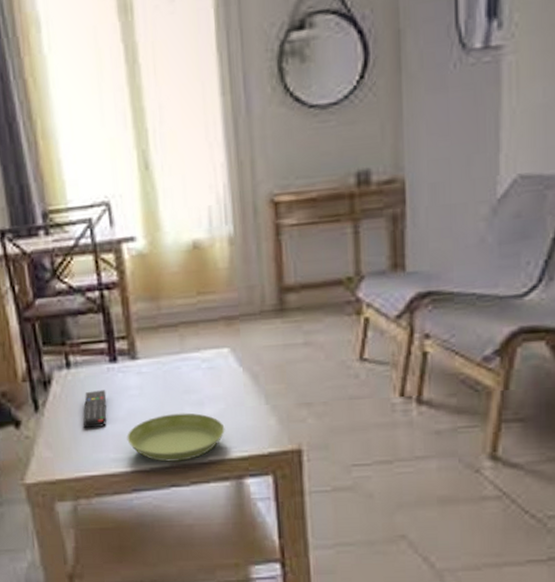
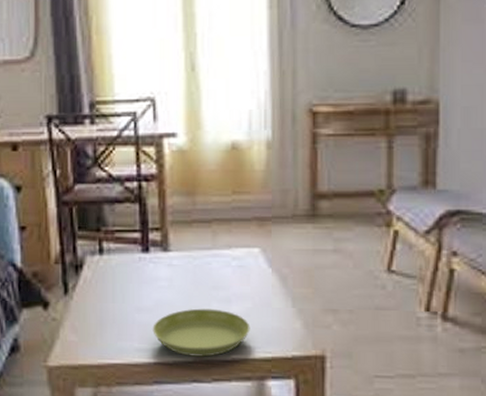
remote control: present [83,390,107,429] -> none [111,279,136,316]

